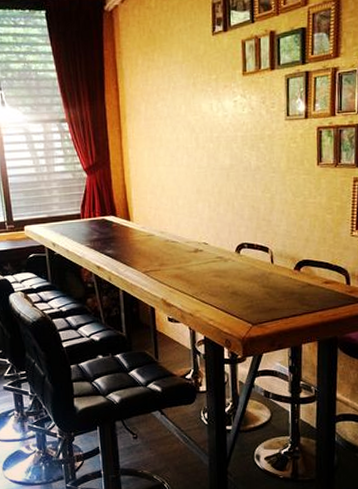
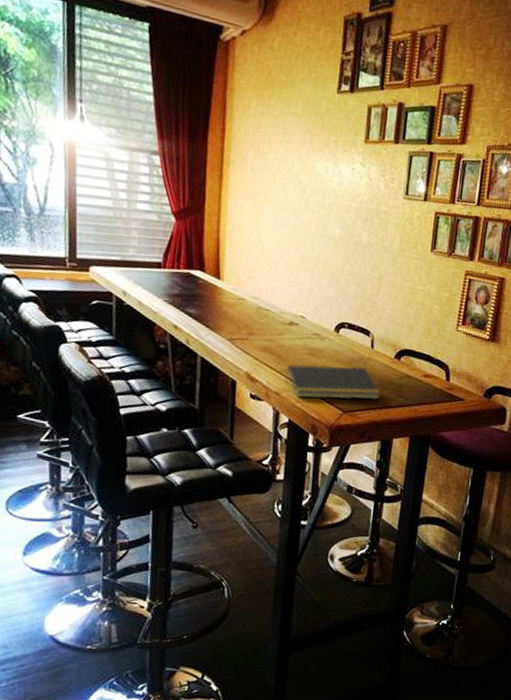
notepad: none [196,281,285,316] -> present [285,364,381,400]

